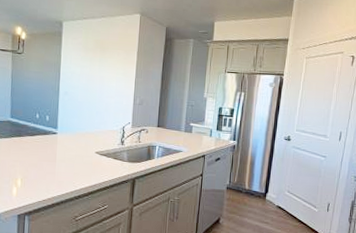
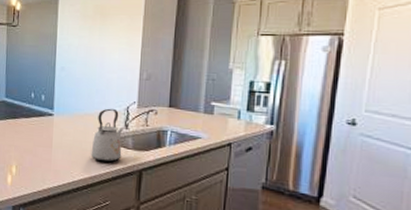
kettle: none [91,127,120,173] -> present [91,108,123,163]

